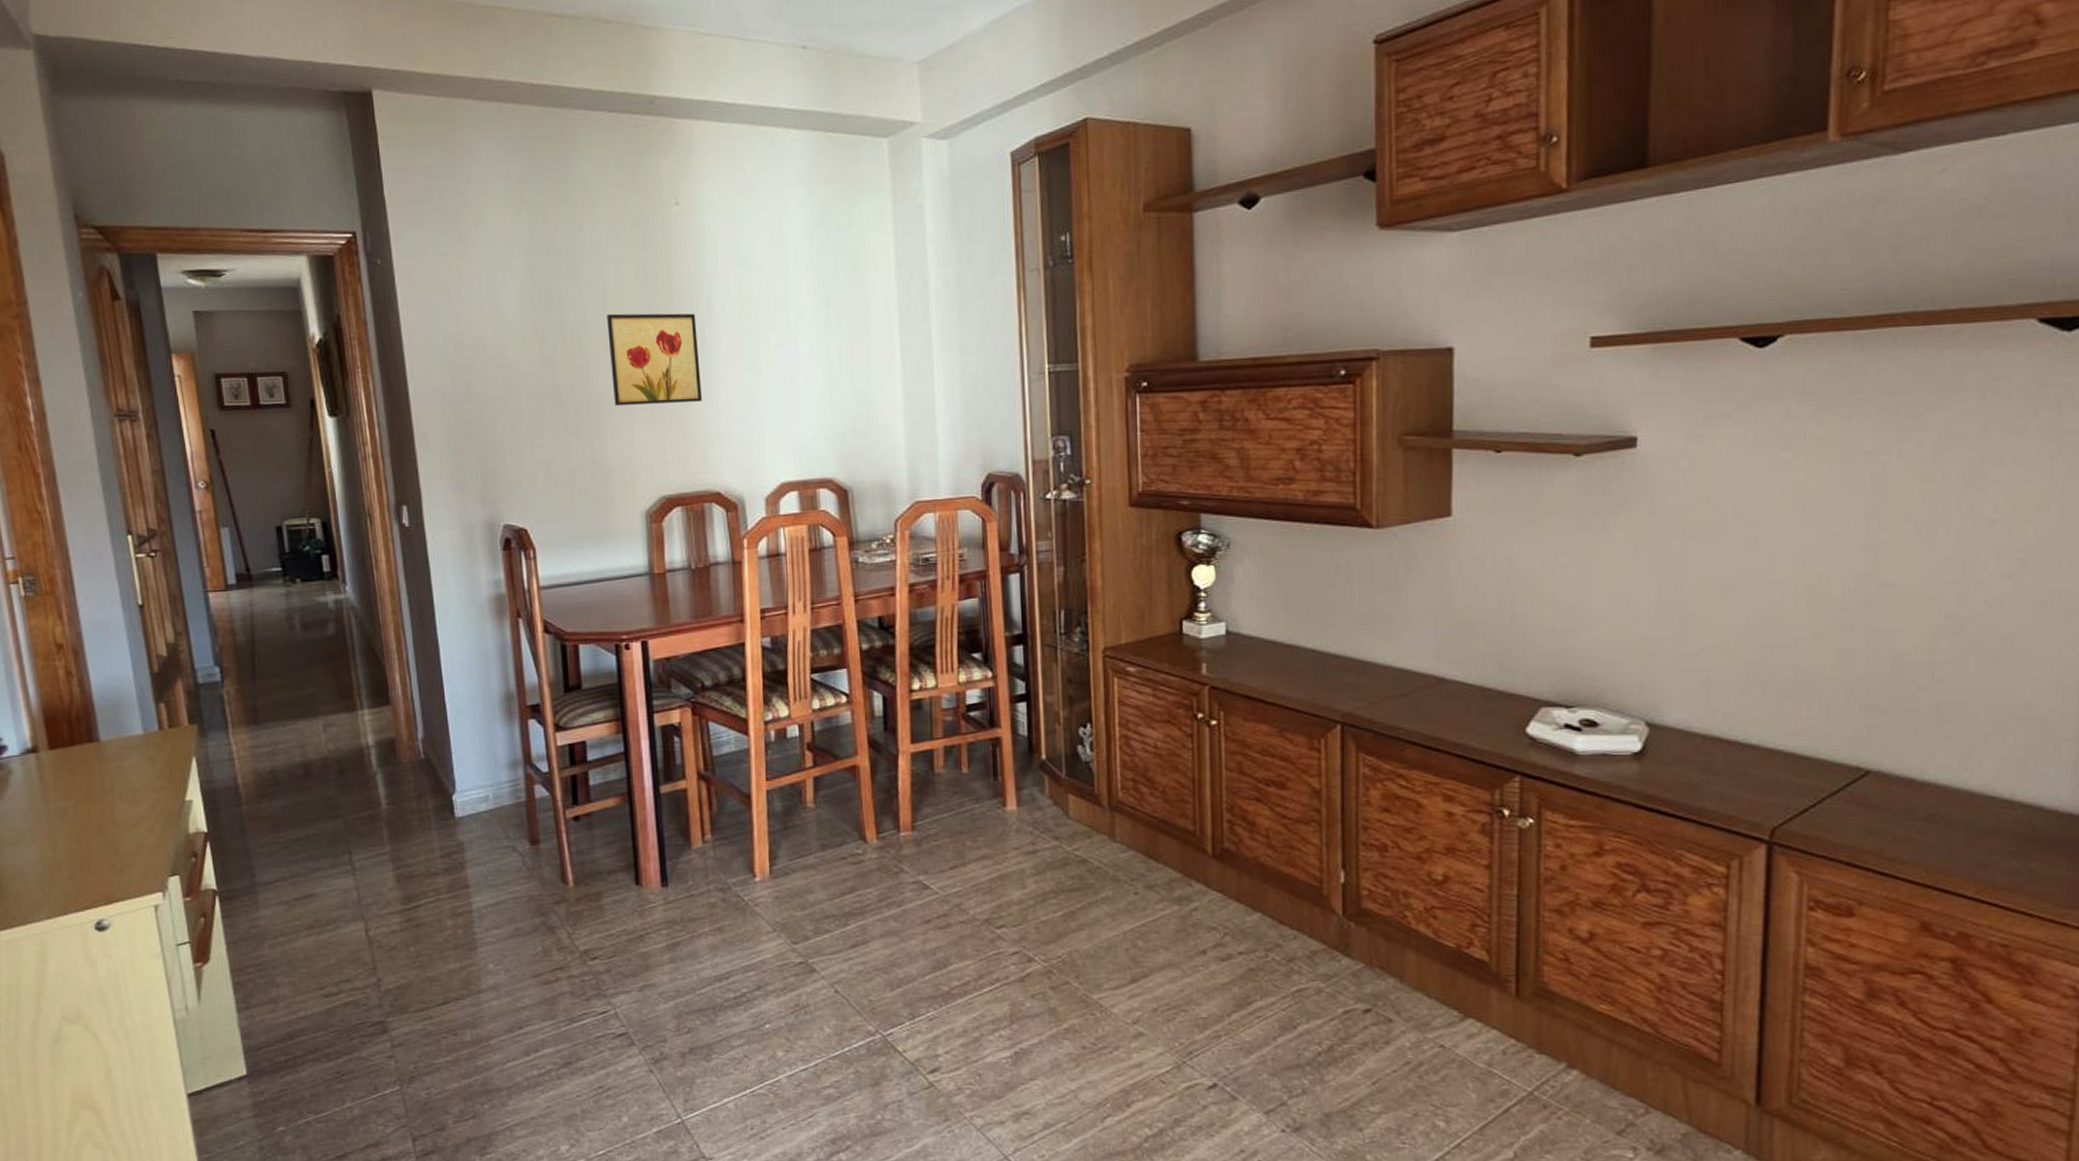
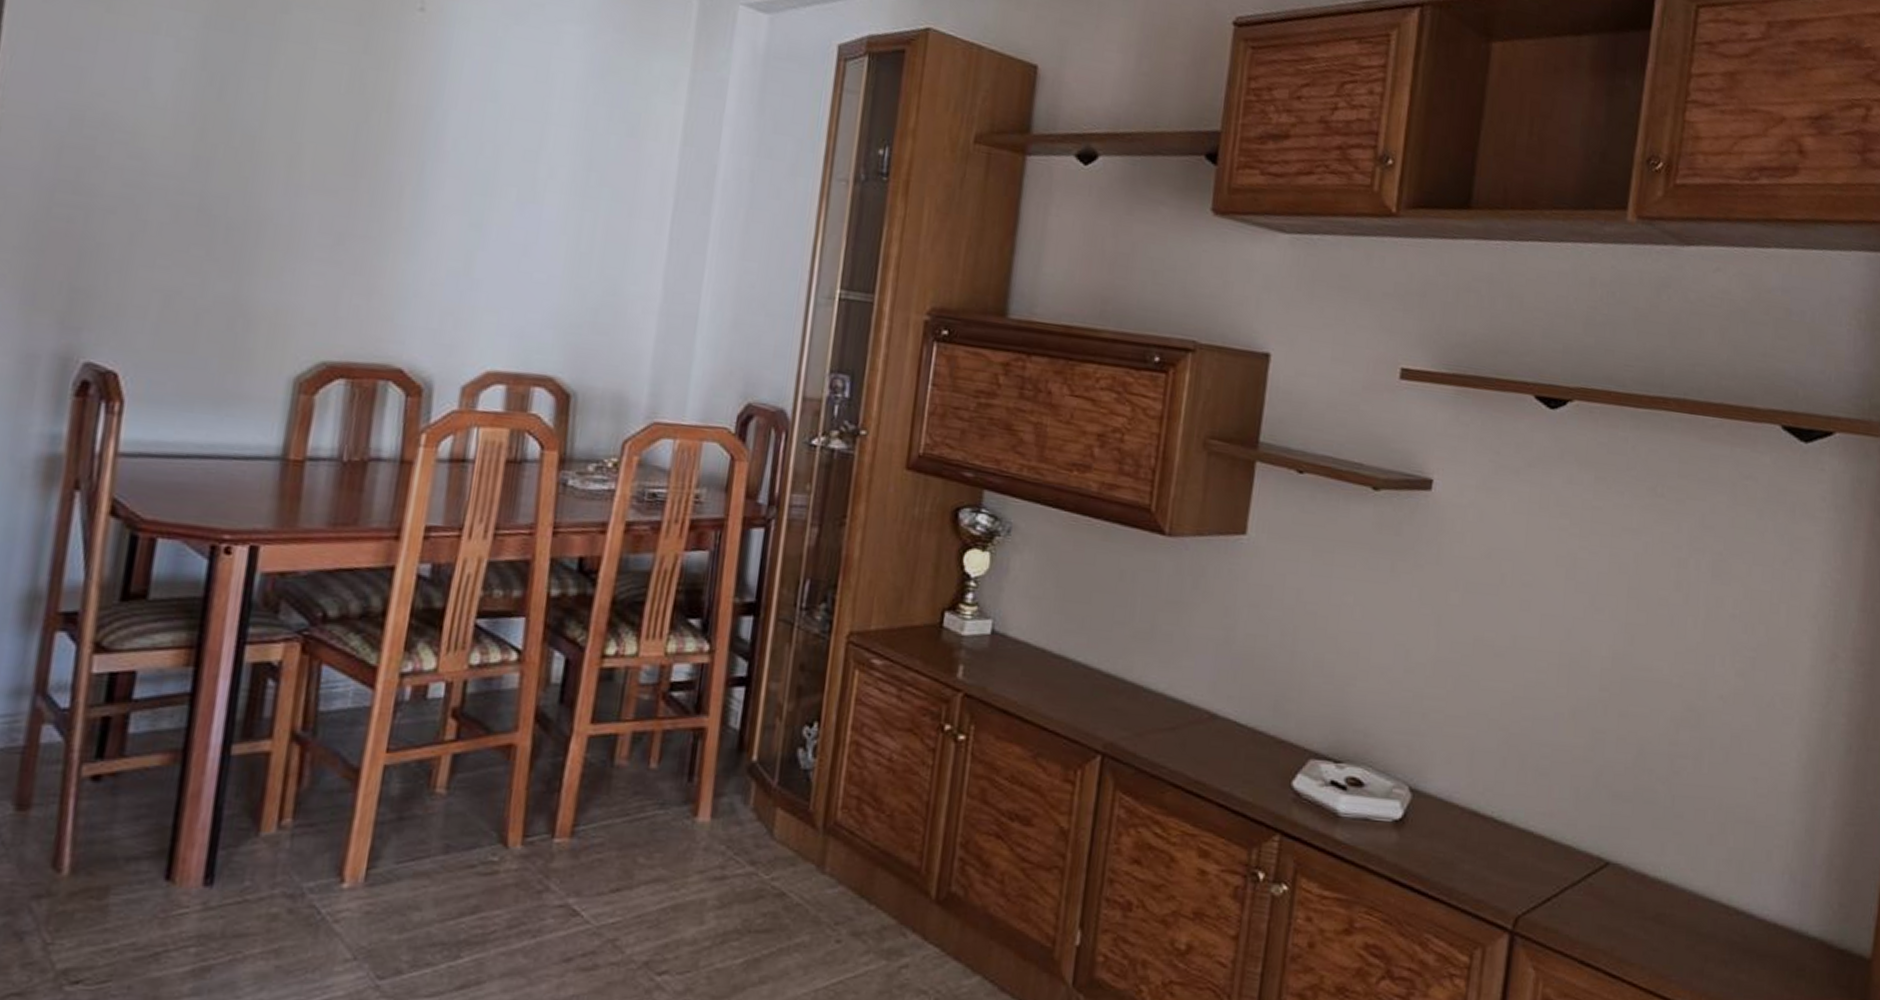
wall art: present [607,313,702,406] -> none [282,121,418,253]

